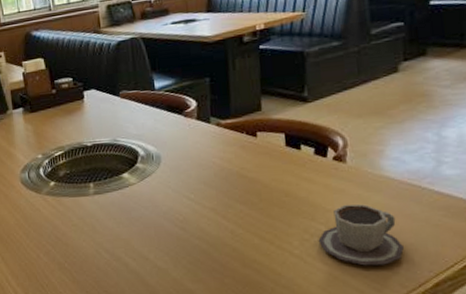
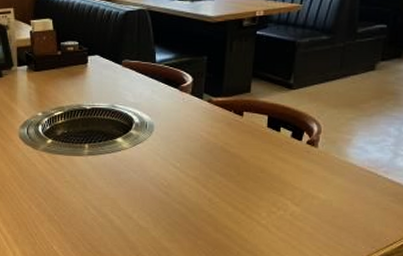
cup: present [318,204,405,266] -> none [283,184,356,239]

